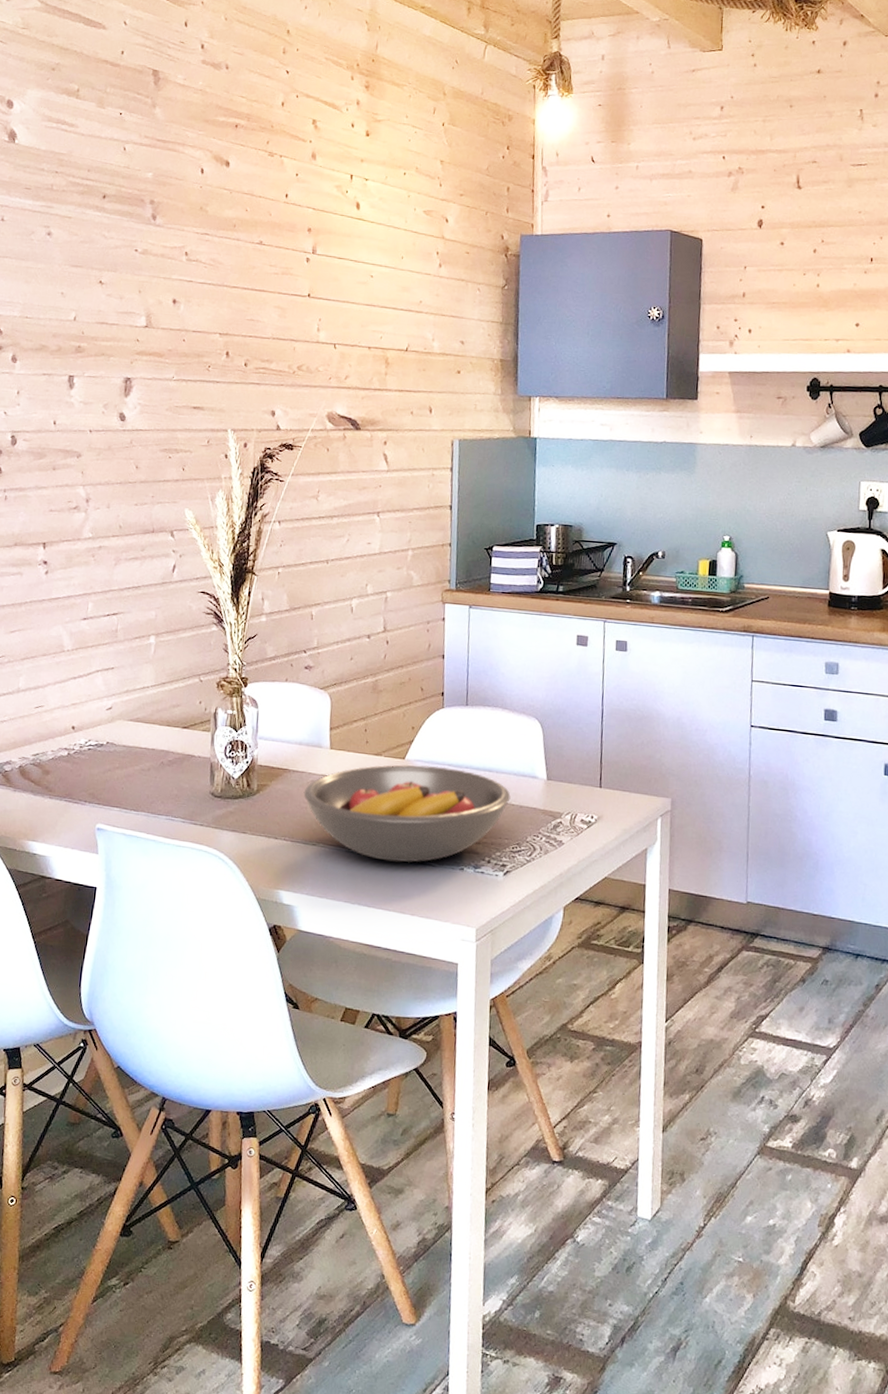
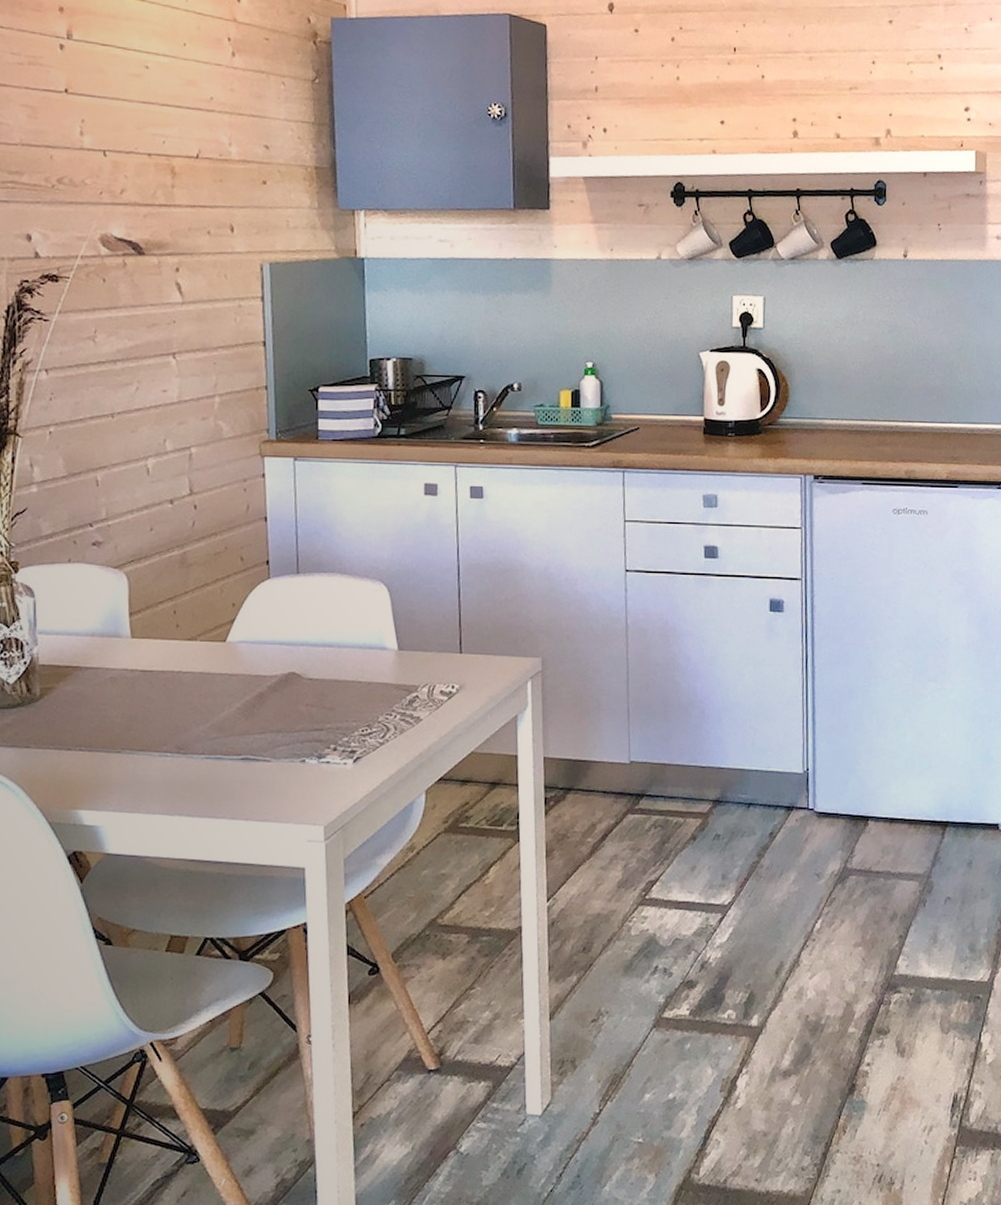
fruit bowl: present [303,765,511,863] -> none [100,646,357,762]

